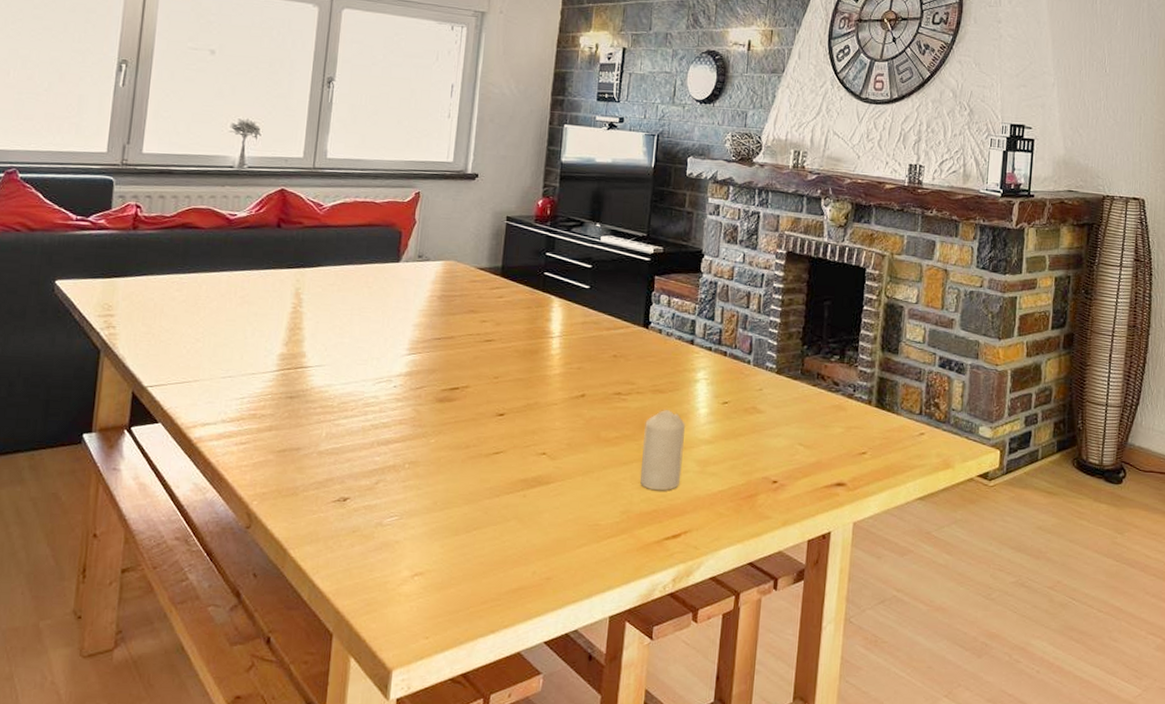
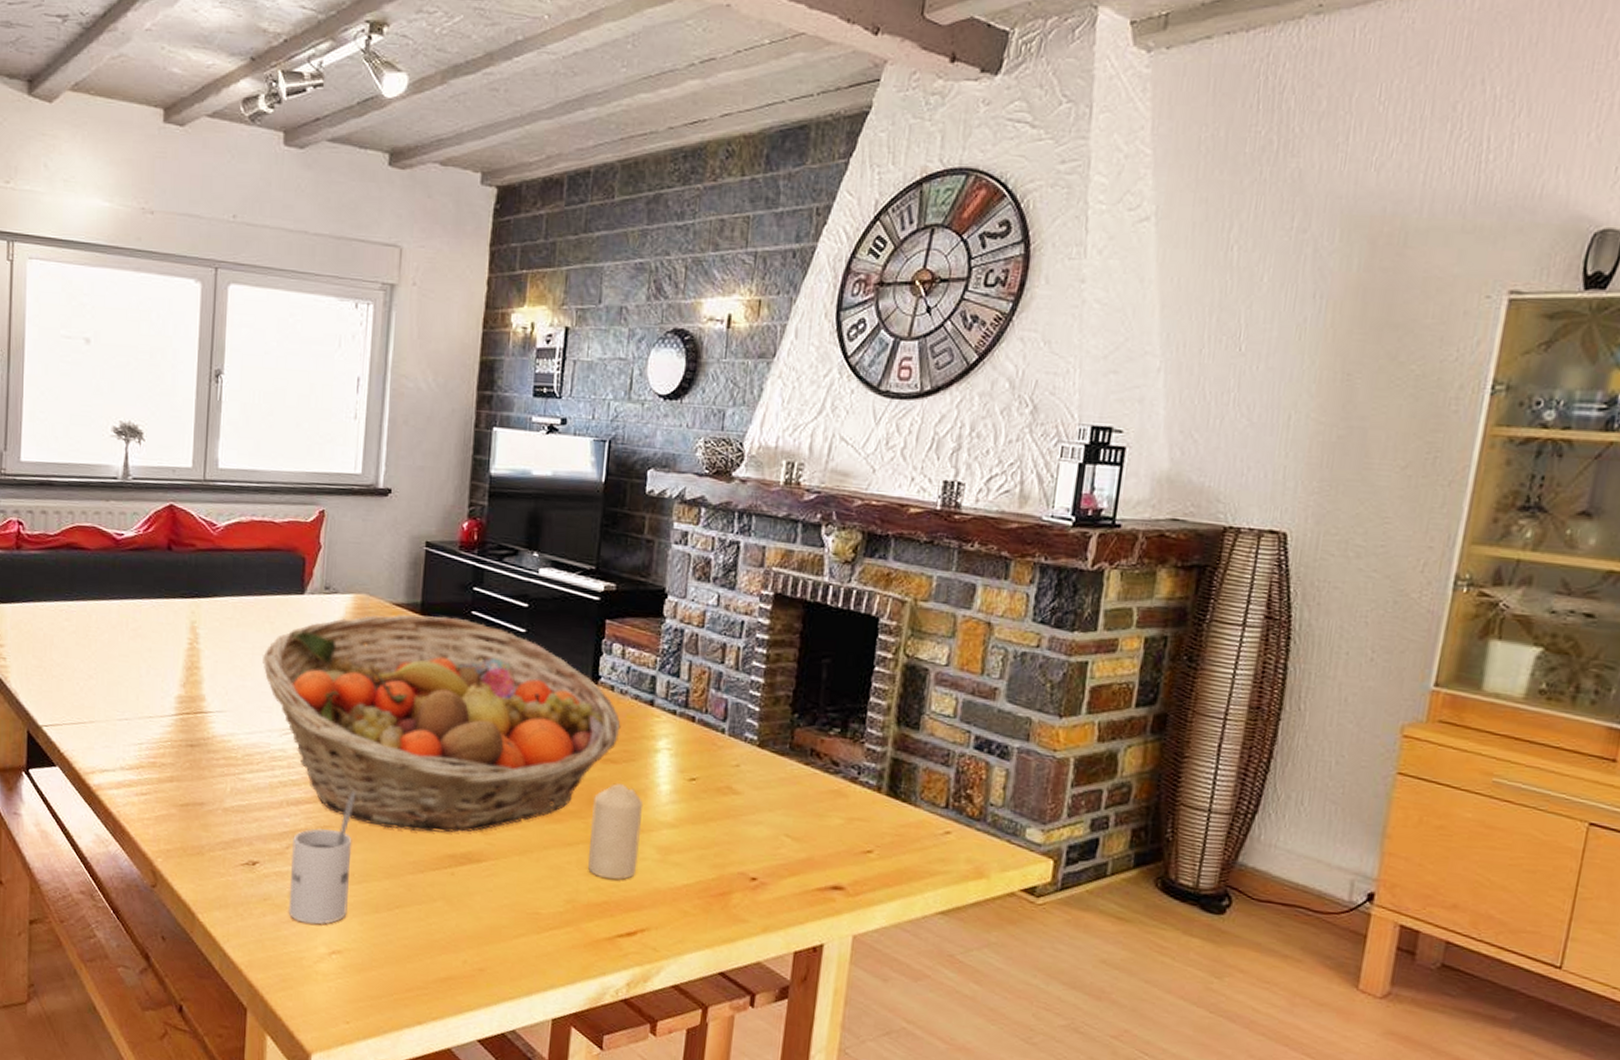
fruit basket: none [360,276,667,461] -> present [263,614,621,833]
mug: none [375,429,441,551] -> present [288,791,356,924]

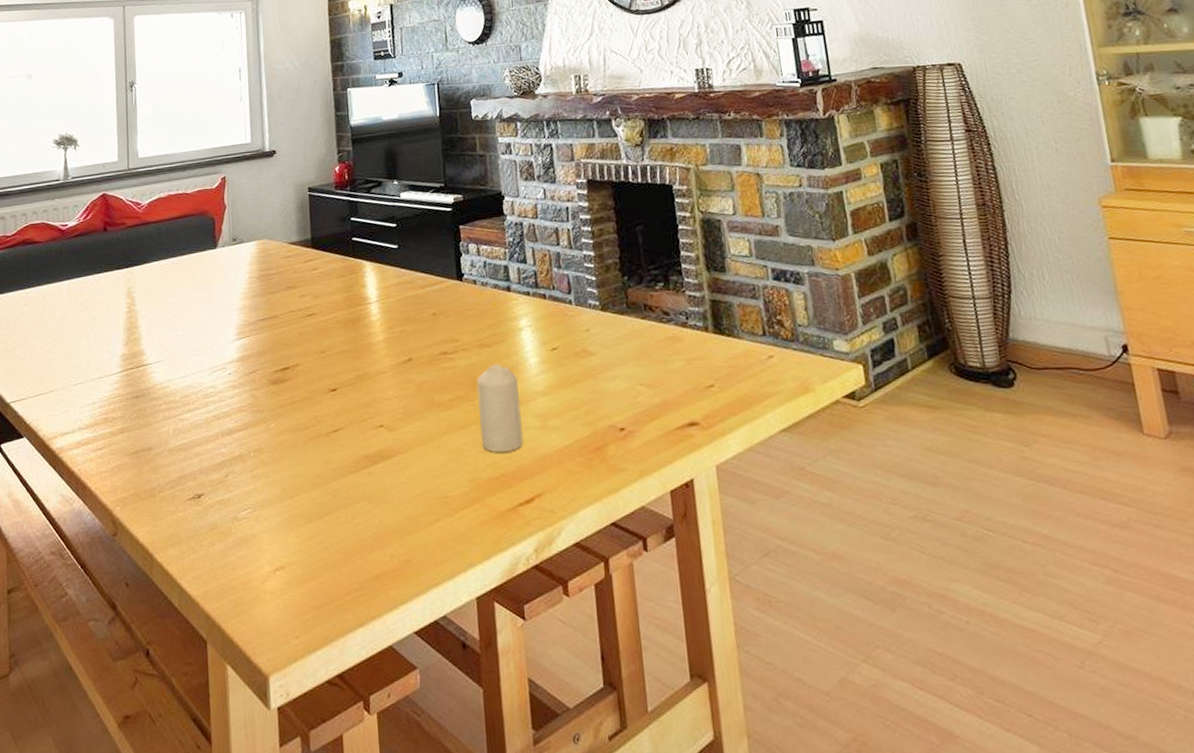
fruit basket: present [263,614,621,833] -> none [189,245,488,442]
mug: present [288,791,356,924] -> none [230,413,285,545]

